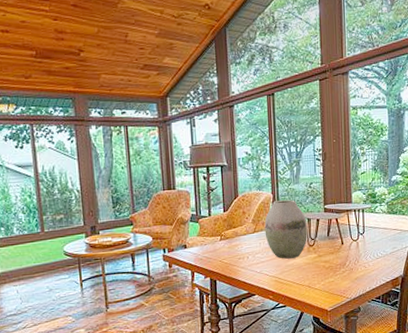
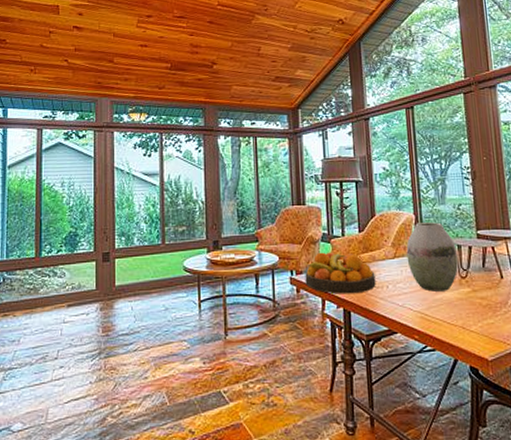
fruit bowl: none [176,230,238,267] -> present [305,252,376,294]

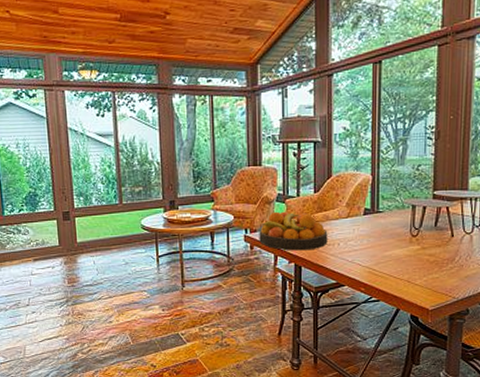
vase: present [406,222,459,292] -> none [360,183,412,249]

